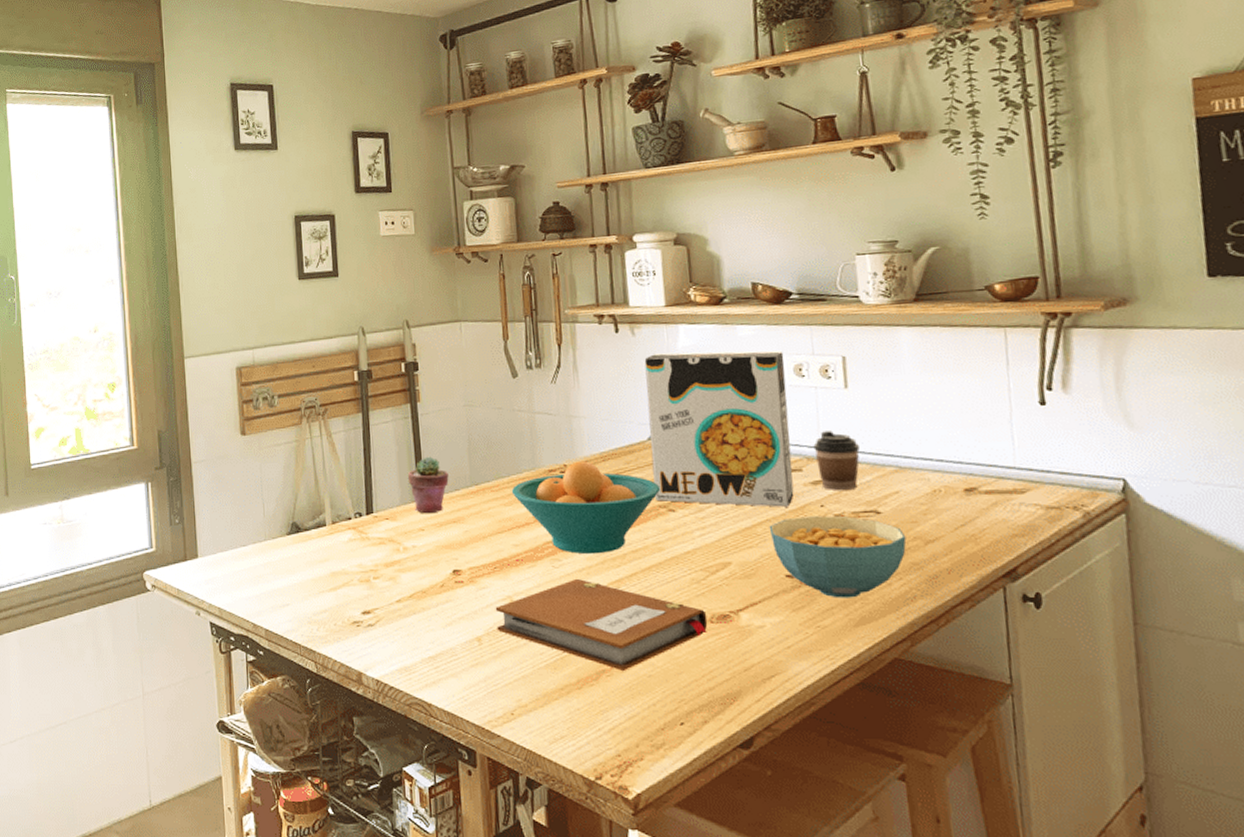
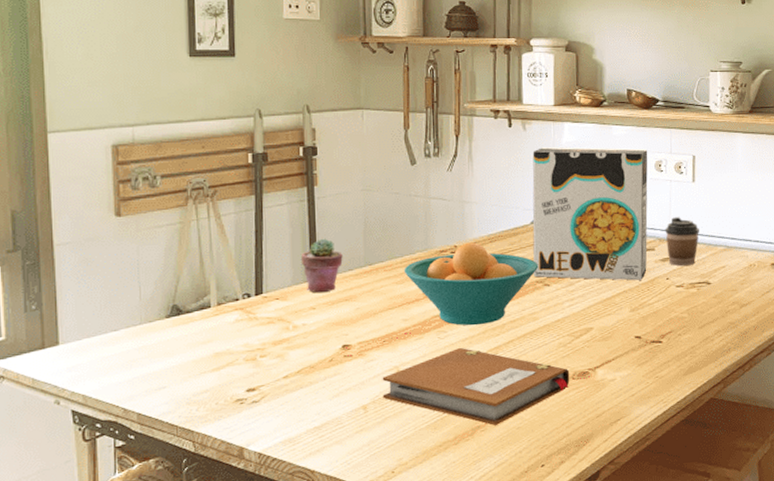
cereal bowl: present [769,516,907,598] -> none [625,286,727,354]

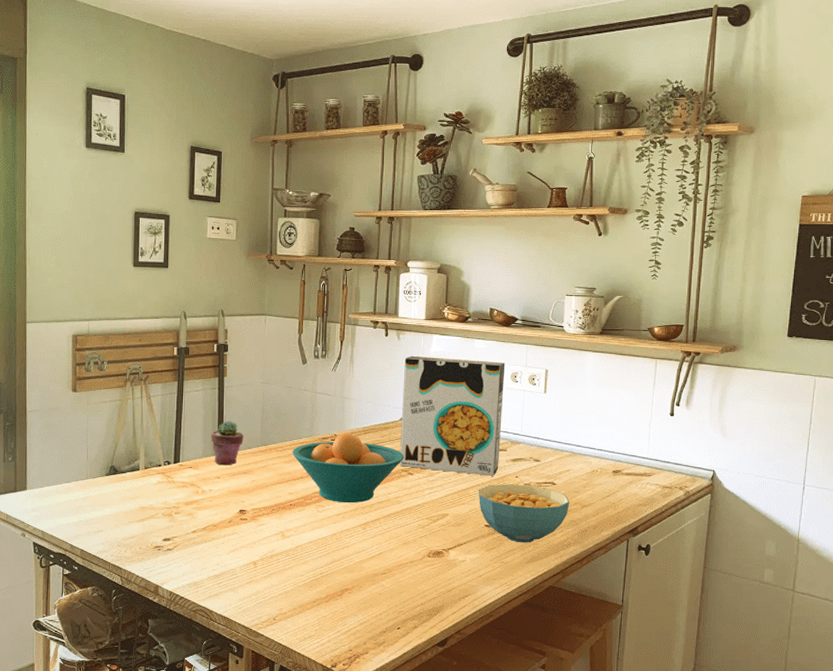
notebook: present [382,348,570,426] -> none [269,521,426,590]
cereal bowl: none [625,286,727,354] -> present [478,484,570,543]
coffee cup: present [665,217,699,266] -> none [517,423,548,466]

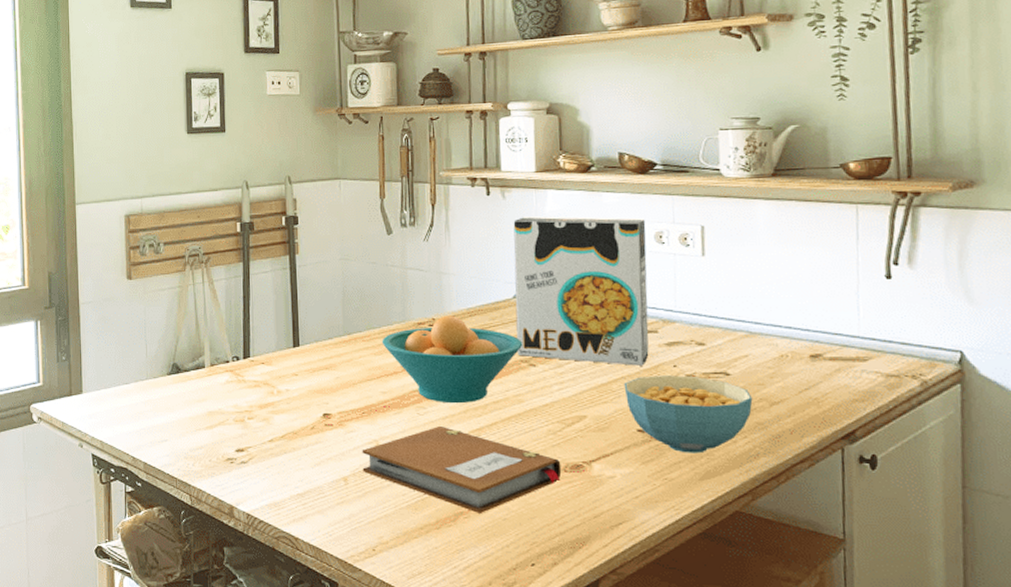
potted succulent: present [210,420,244,466] -> none [284,306,323,360]
notebook: none [269,521,426,590] -> present [362,427,562,515]

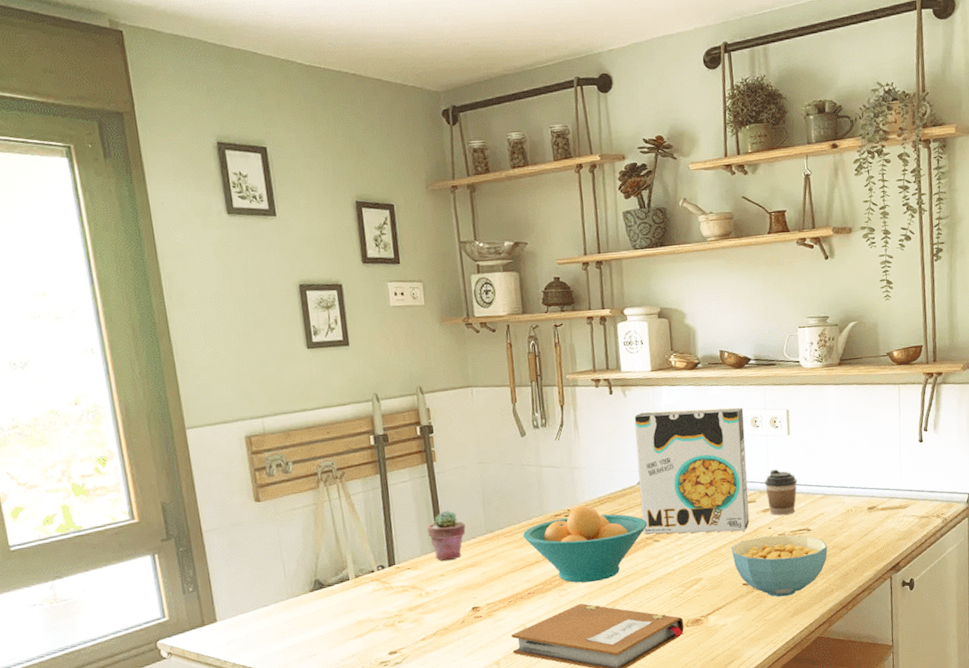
potted succulent: none [284,306,323,360] -> present [427,510,466,561]
coffee cup: none [669,296,713,352] -> present [764,469,797,516]

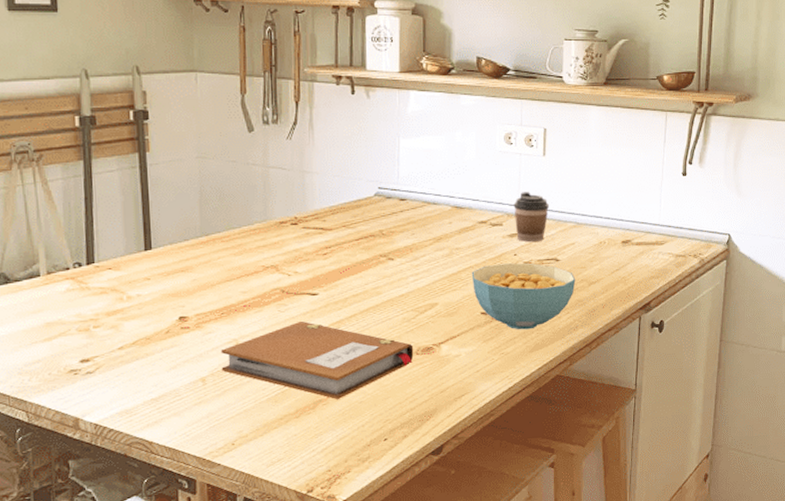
potted succulent: present [427,510,466,561] -> none [133,207,178,263]
fruit bowl: present [522,505,648,583] -> none [242,214,383,299]
cereal box: present [634,406,750,535] -> none [376,116,497,256]

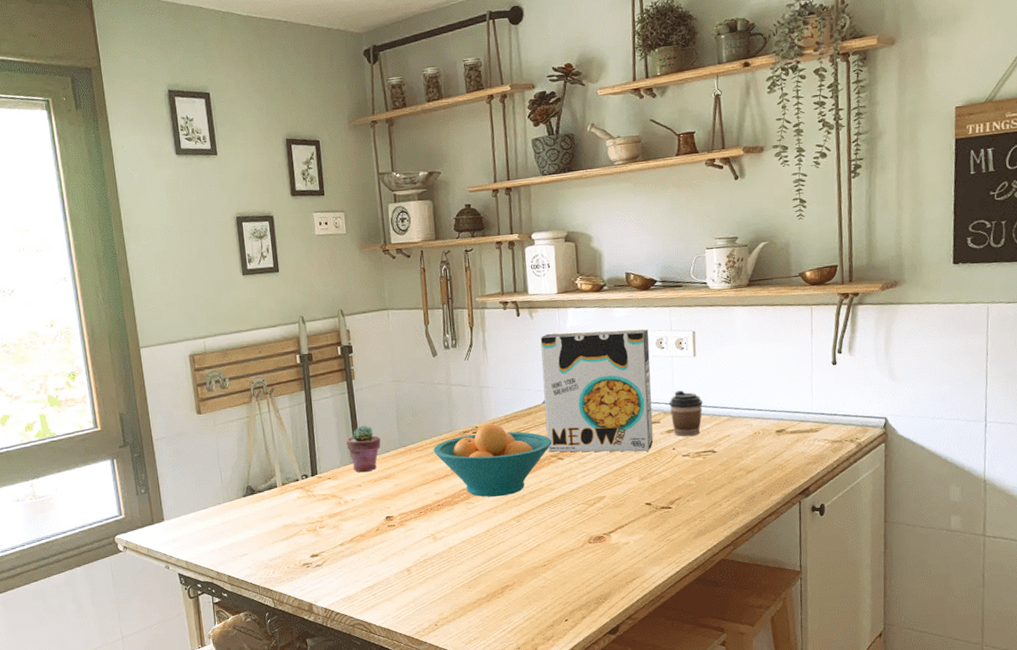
potted succulent: none [133,207,178,263] -> present [346,425,381,472]
notebook: present [220,321,414,400] -> none [421,517,587,586]
fruit bowl: none [242,214,383,299] -> present [433,422,552,497]
cereal box: none [376,116,497,256] -> present [540,328,654,452]
cereal bowl: present [471,263,576,330] -> none [634,456,734,518]

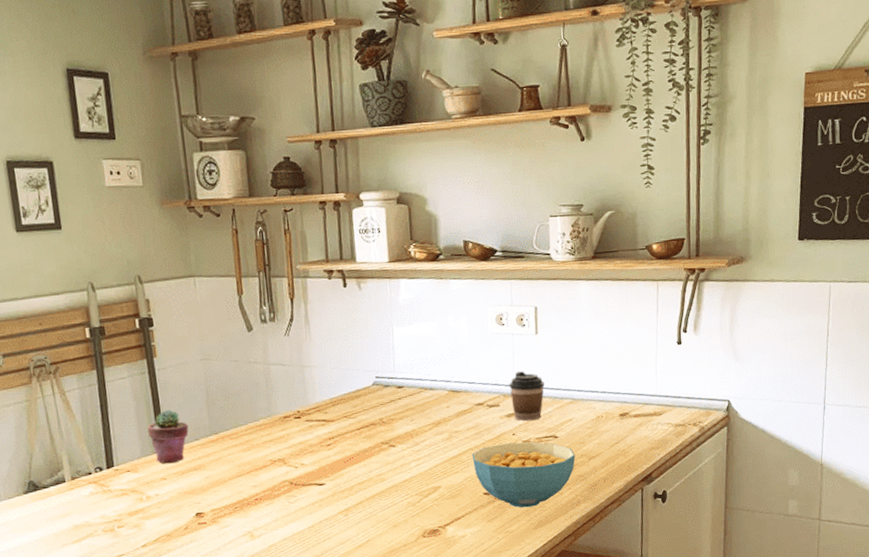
fruit bowl: present [433,422,552,497] -> none [249,406,383,490]
cereal box: present [540,328,654,452] -> none [369,302,493,439]
cereal bowl: none [634,456,734,518] -> present [471,441,576,508]

